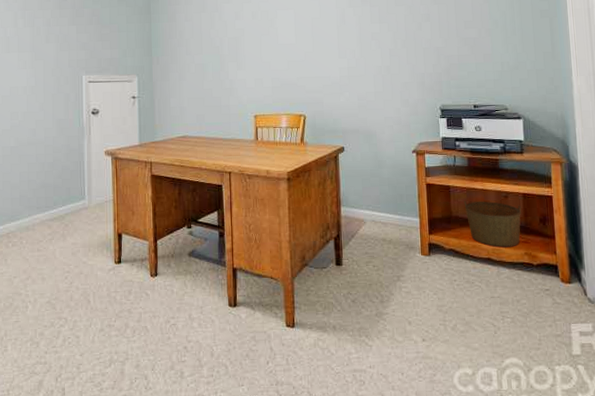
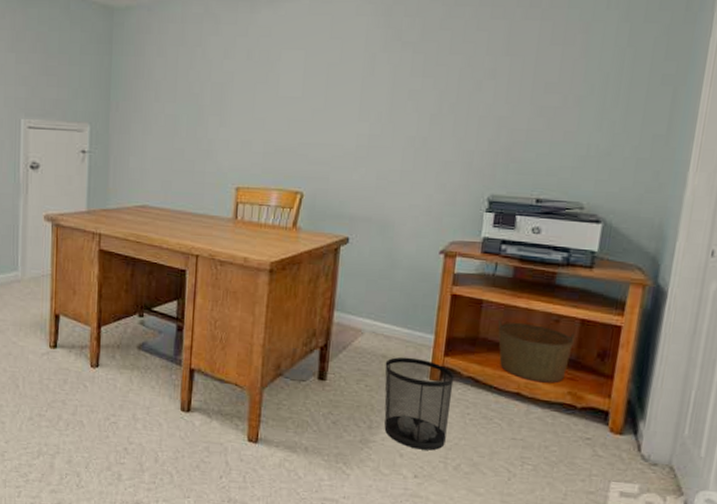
waste bin: none [386,238,442,316] -> present [384,357,455,451]

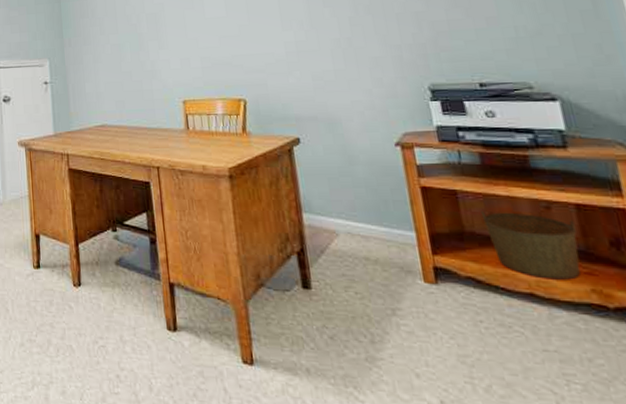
waste bin: present [384,357,455,451] -> none [370,258,465,369]

